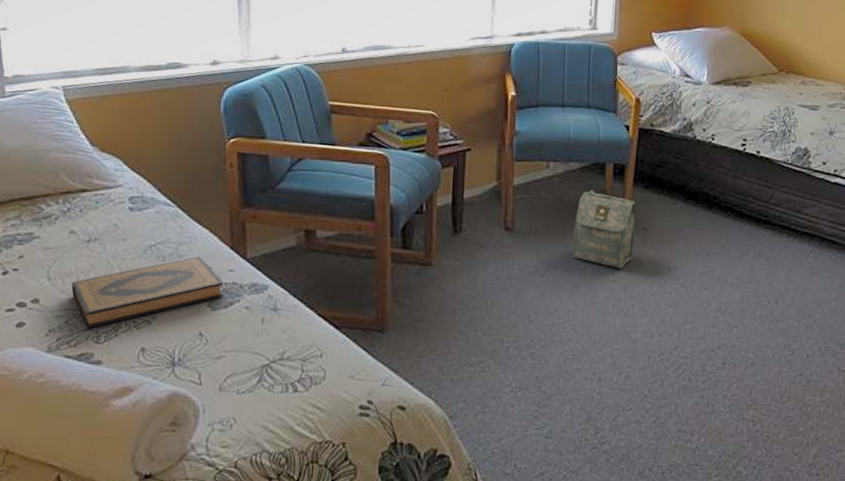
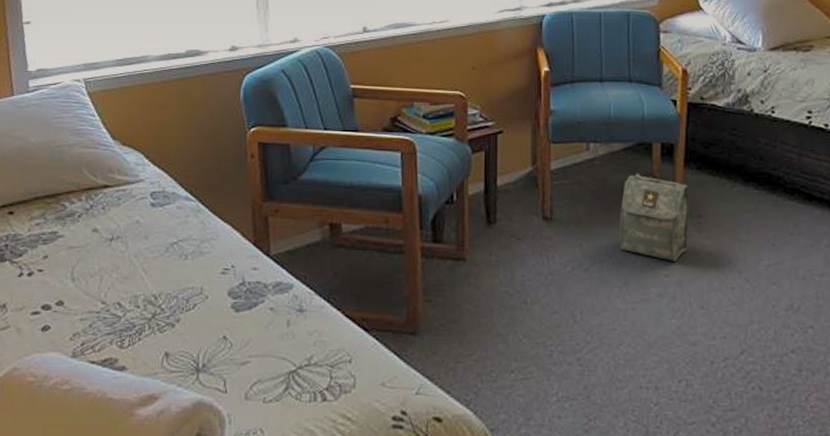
hardback book: present [71,256,224,329] -> none [95,253,248,333]

